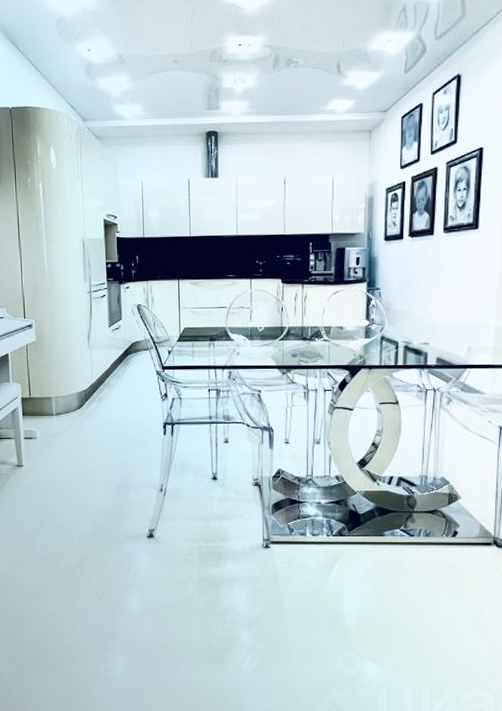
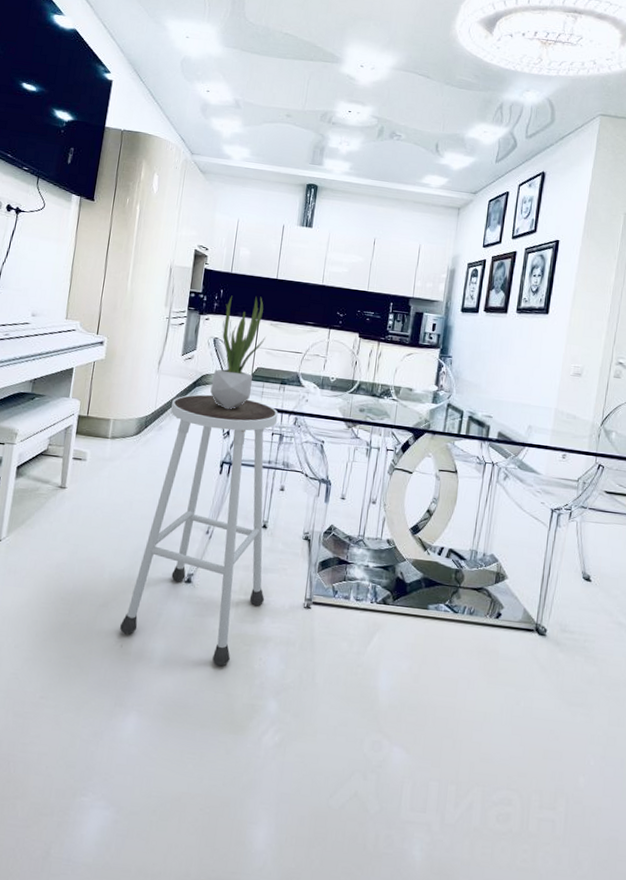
stool: none [94,360,225,608] -> present [119,394,278,667]
potted plant: none [142,257,188,373] -> present [210,295,266,410]

